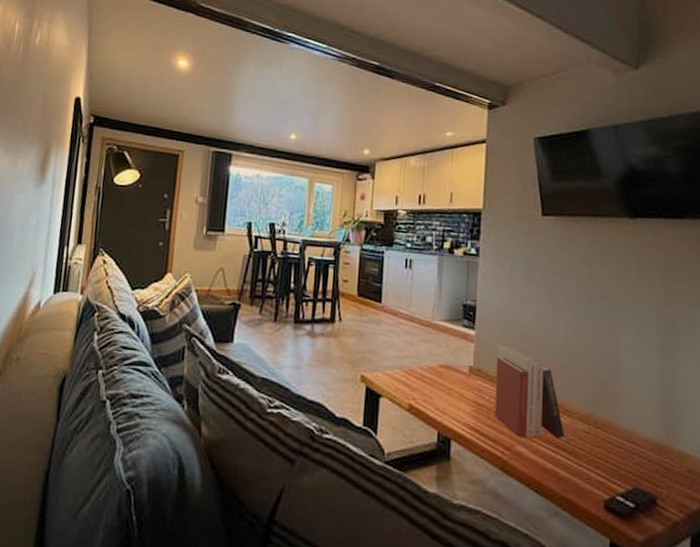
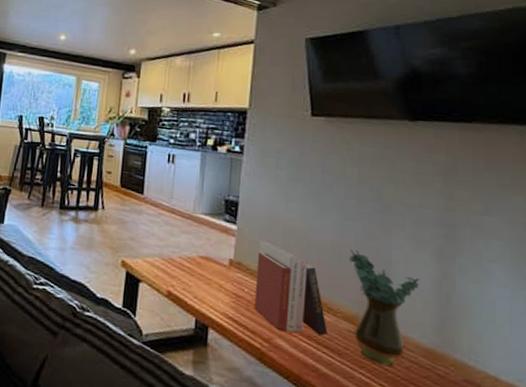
vase: none [582,348,645,464] -> present [349,249,420,367]

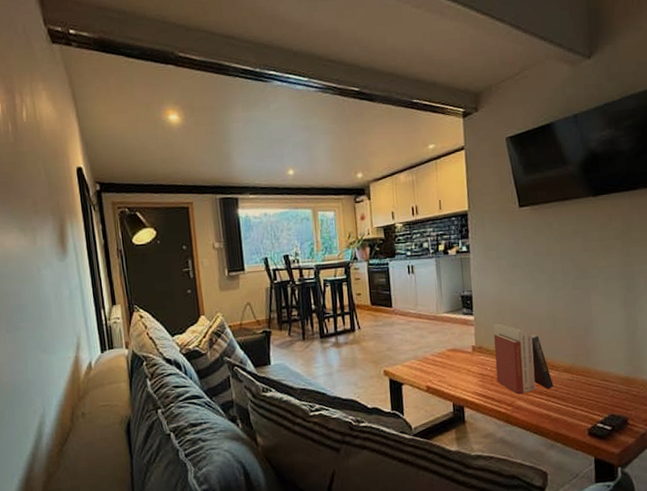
vase: present [349,249,420,367] -> none [562,313,614,399]

